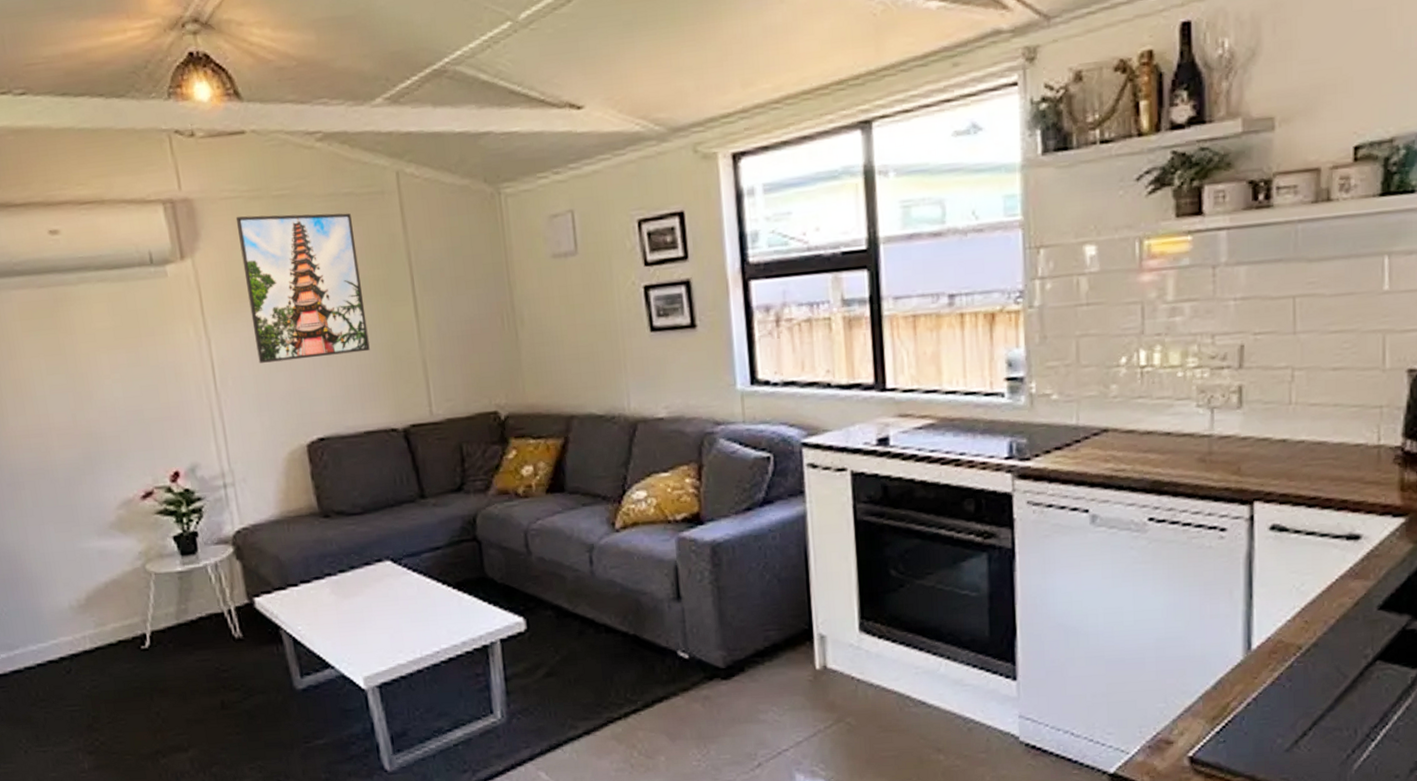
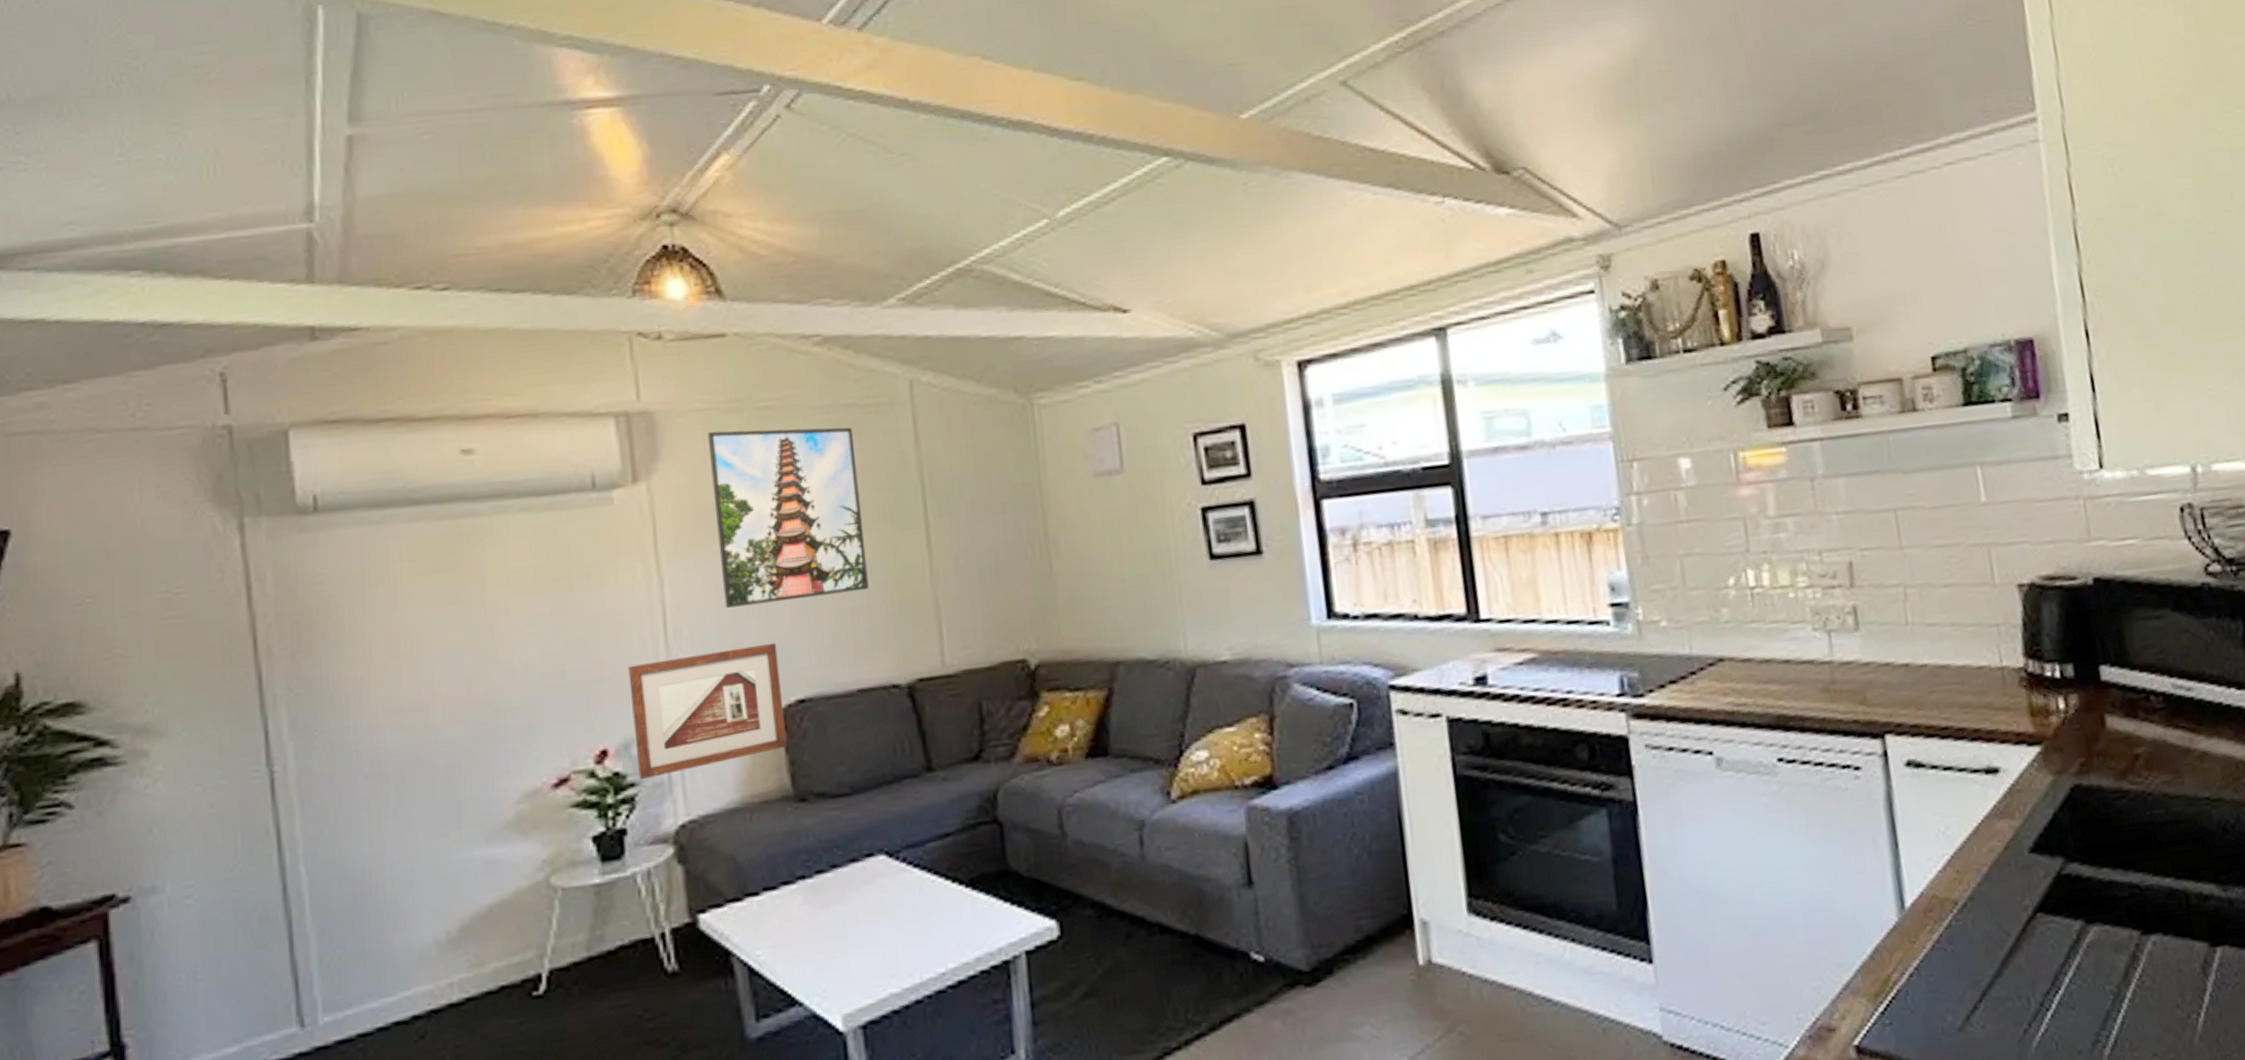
picture frame: none [189,392,312,495] -> present [628,642,787,779]

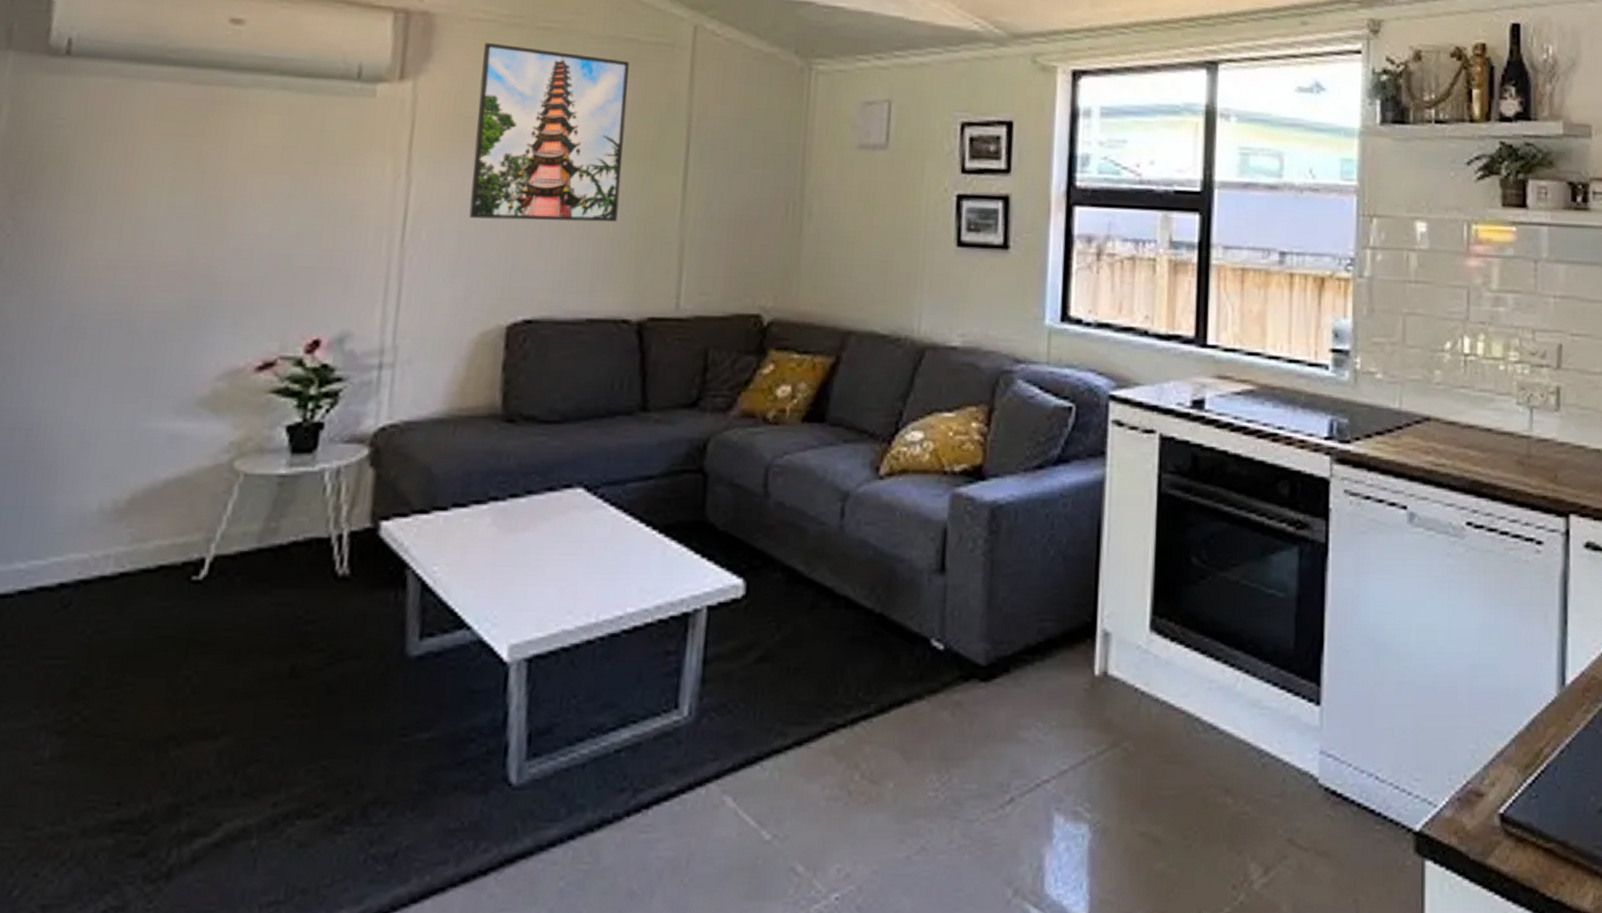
picture frame: present [628,642,787,779] -> none [347,259,514,375]

